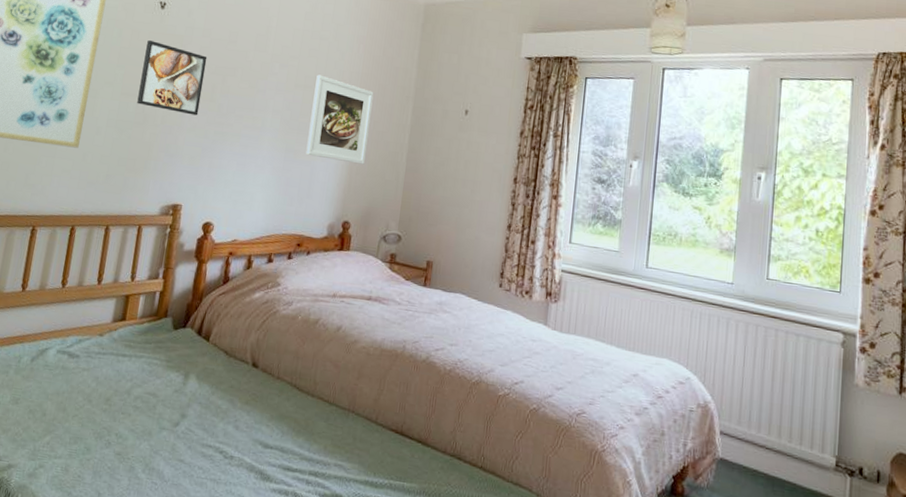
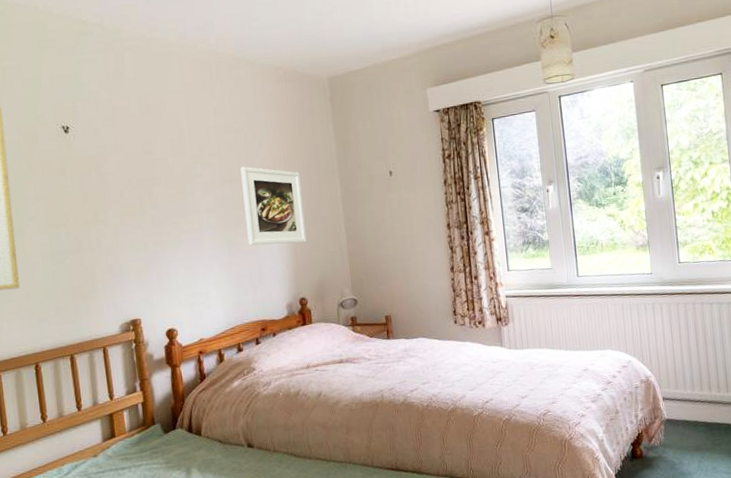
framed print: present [137,40,208,116] -> none [60,167,133,233]

